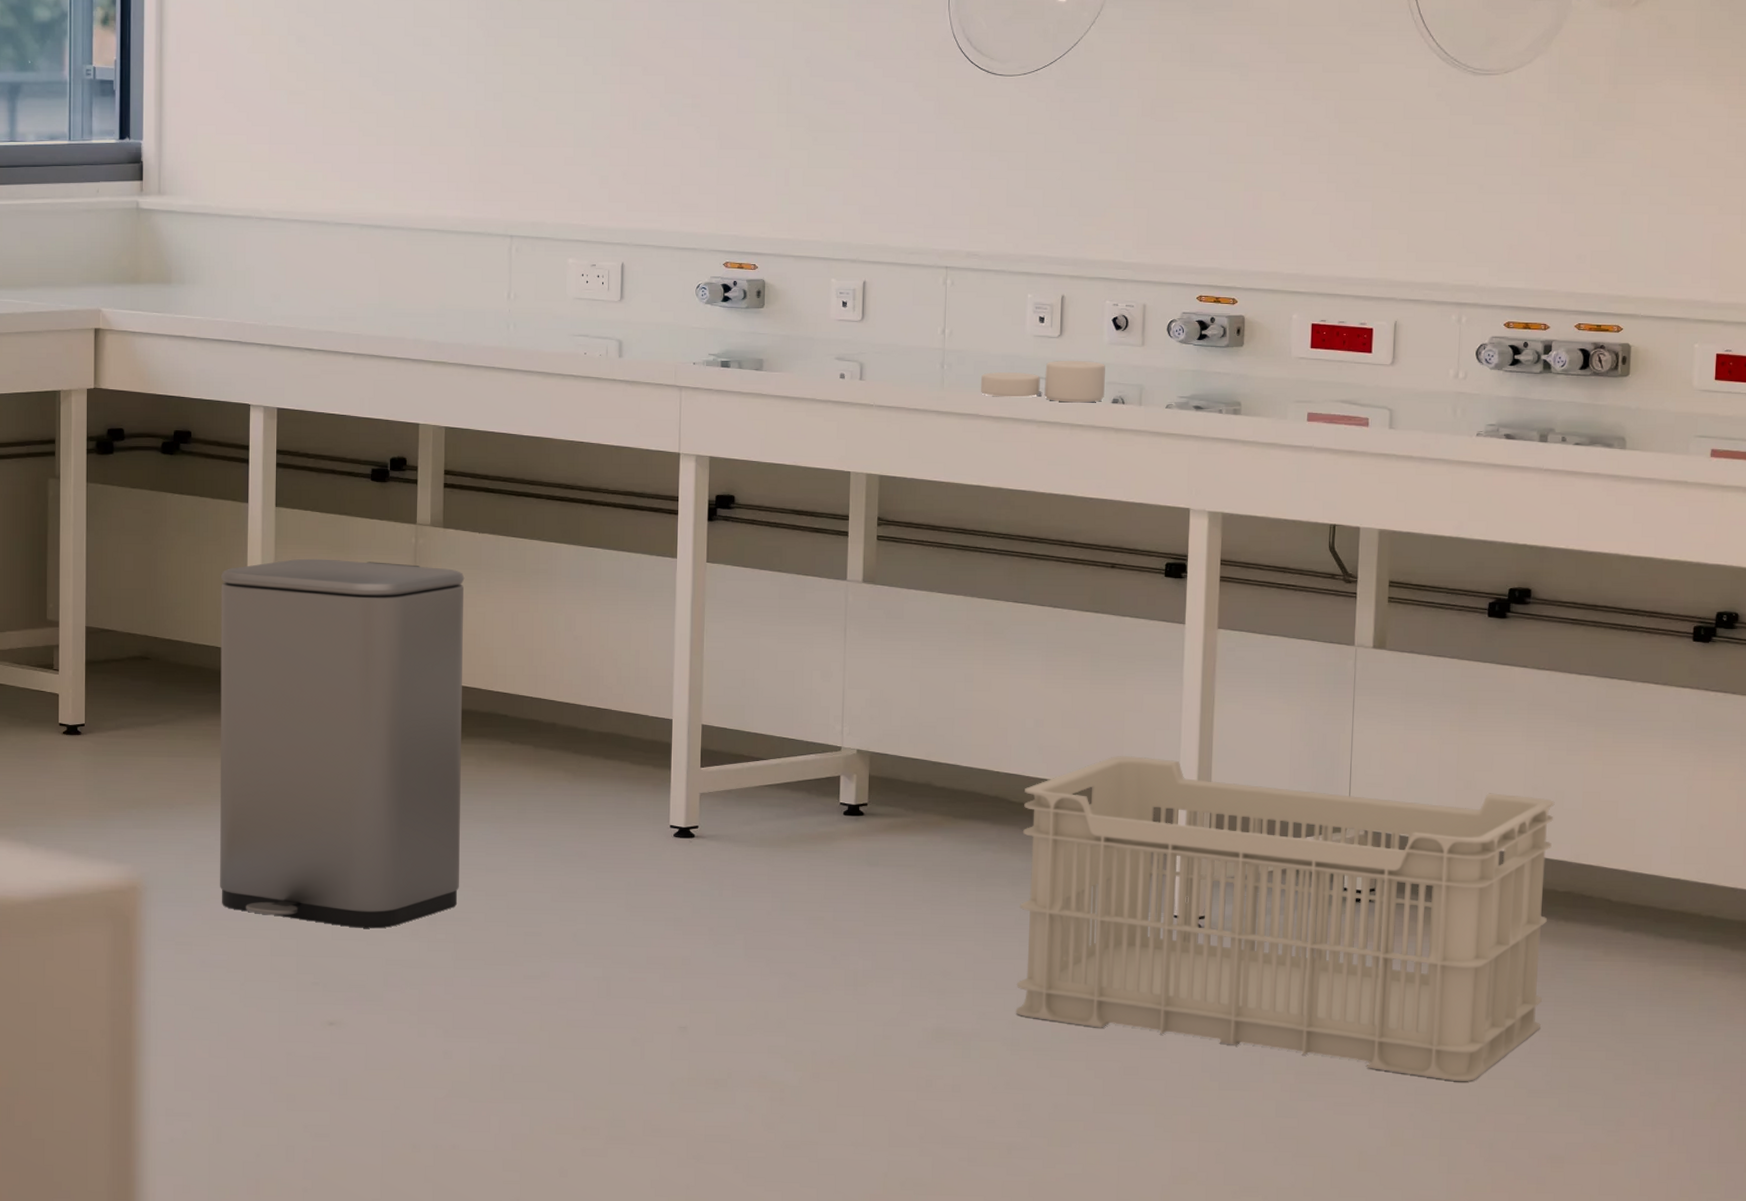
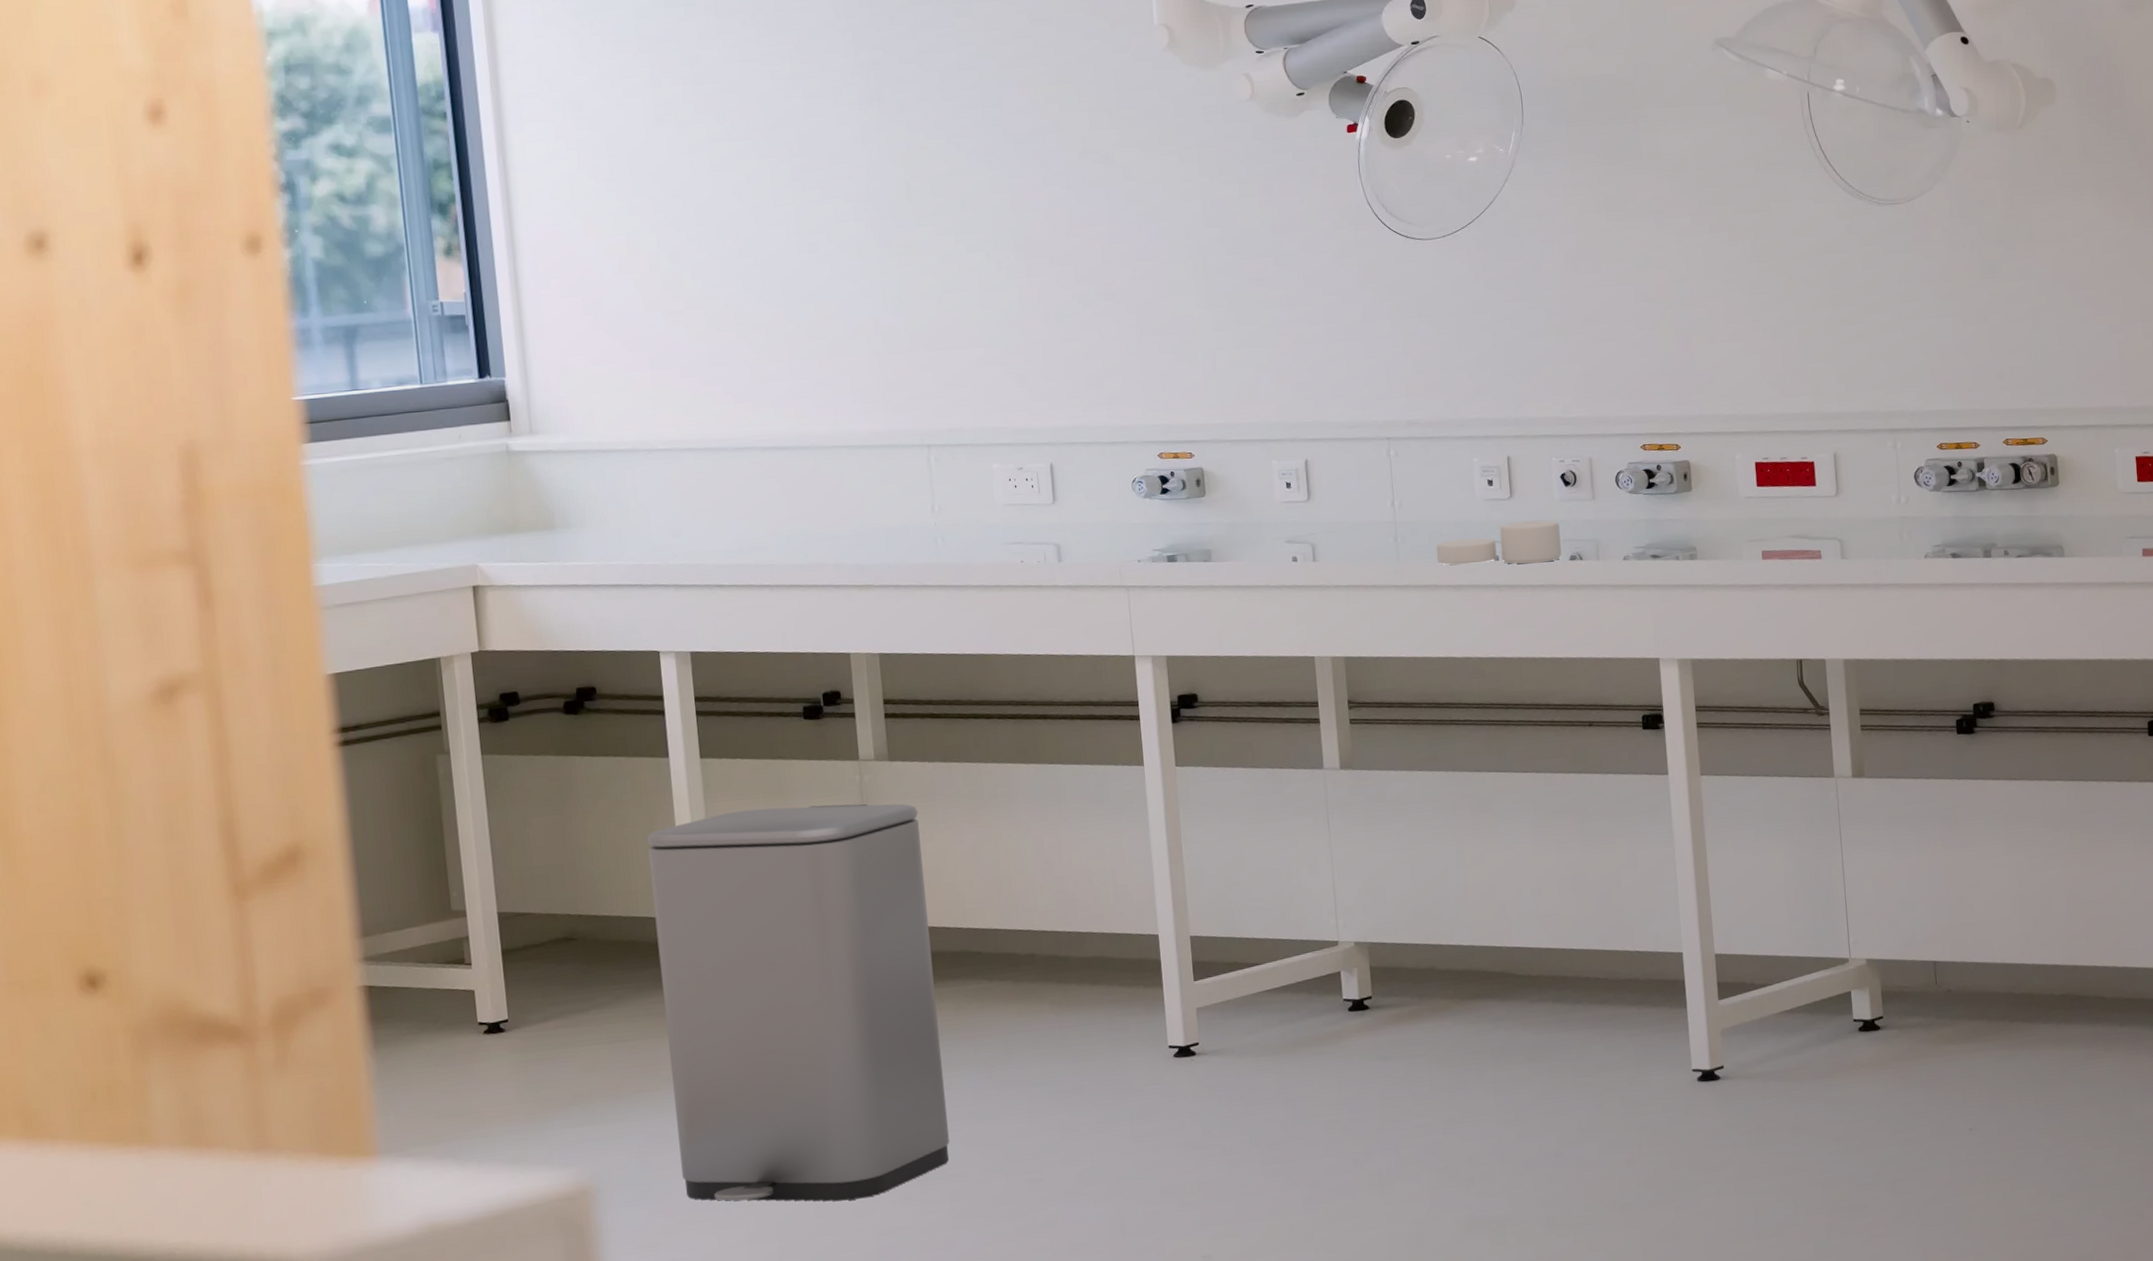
plastic crate: present [1015,755,1555,1081] -> none [1529,905,2055,1197]

